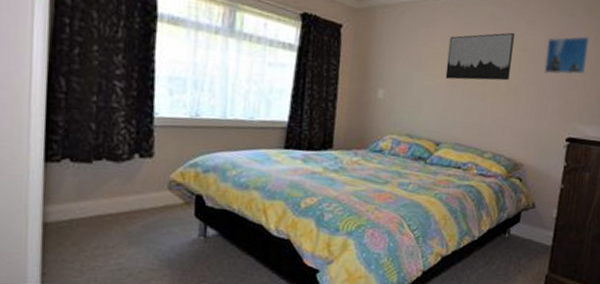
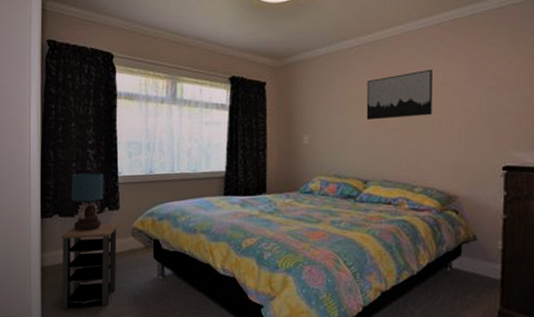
side table: none [70,173,153,275] -> present [61,222,119,310]
table lamp: none [89,109,135,182] -> present [71,172,104,232]
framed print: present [544,36,590,75] -> none [469,63,516,104]

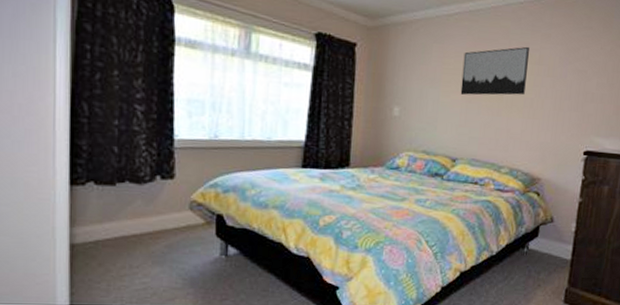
side table: present [61,222,119,310] -> none [97,194,174,295]
table lamp: present [71,172,104,232] -> none [112,133,156,203]

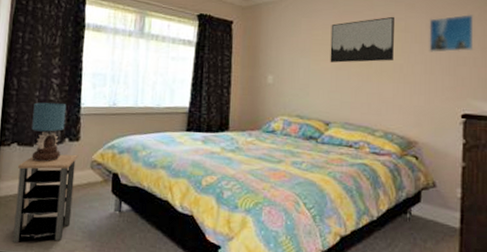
side table: none [97,194,174,295] -> present [13,154,79,243]
table lamp: none [112,133,156,203] -> present [31,102,67,162]
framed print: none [560,48,607,88] -> present [429,14,474,53]

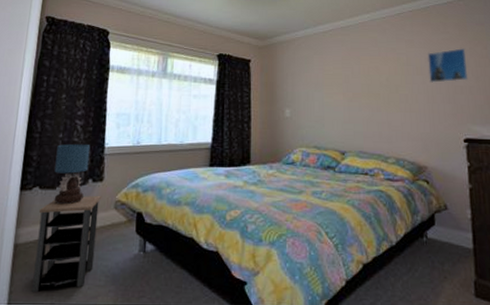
wall art: present [330,16,394,63] -> none [341,51,399,95]

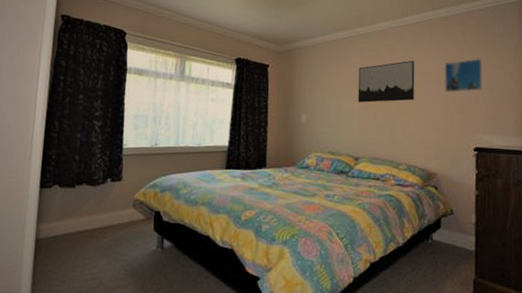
side table: present [32,195,102,293] -> none [54,194,121,284]
table lamp: present [54,143,91,205] -> none [73,144,109,203]
wall art: none [341,51,399,95] -> present [358,60,414,103]

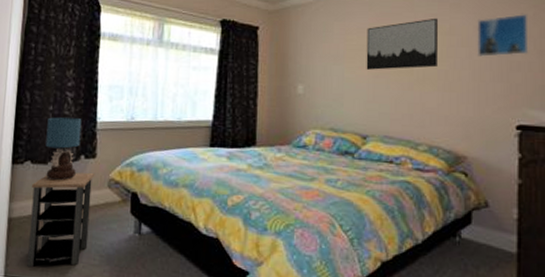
side table: none [54,194,121,284] -> present [27,172,95,268]
table lamp: none [73,144,109,203] -> present [45,117,82,181]

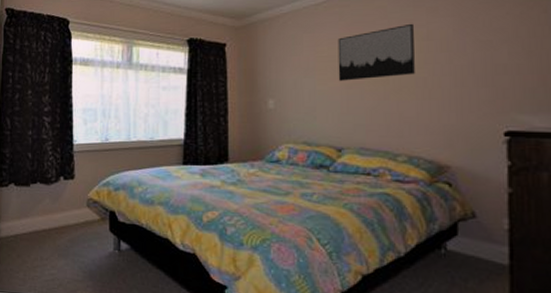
side table: present [27,172,95,268] -> none [16,192,74,284]
table lamp: present [45,117,82,181] -> none [27,140,59,202]
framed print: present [477,14,529,57] -> none [457,13,516,61]

